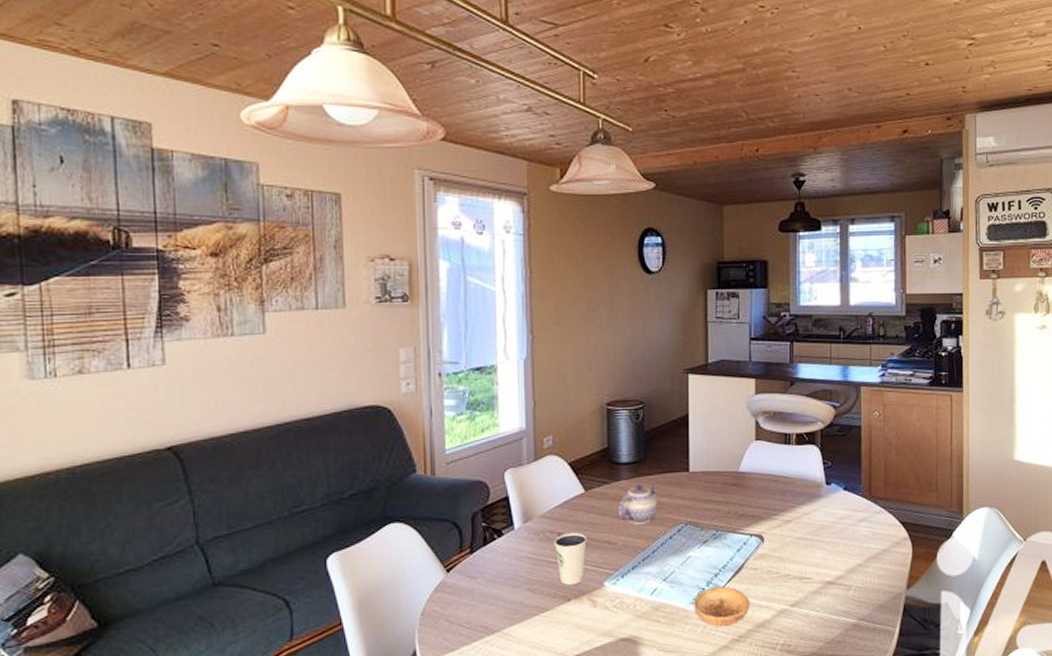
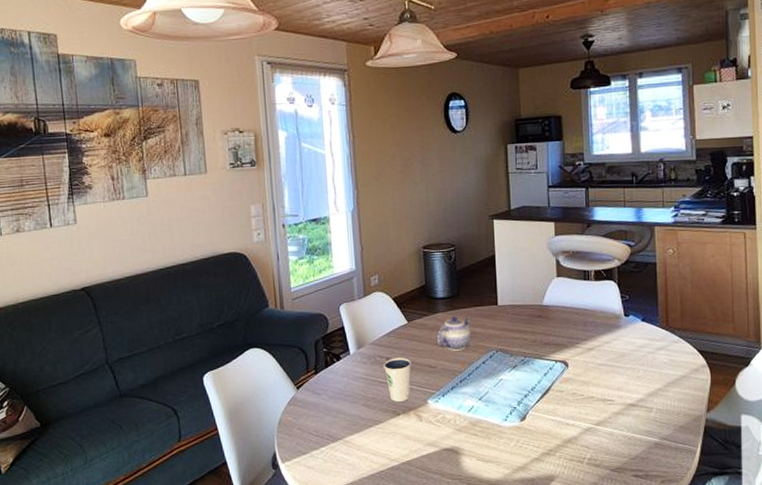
bowl: present [694,586,750,627] -> none [507,406,558,441]

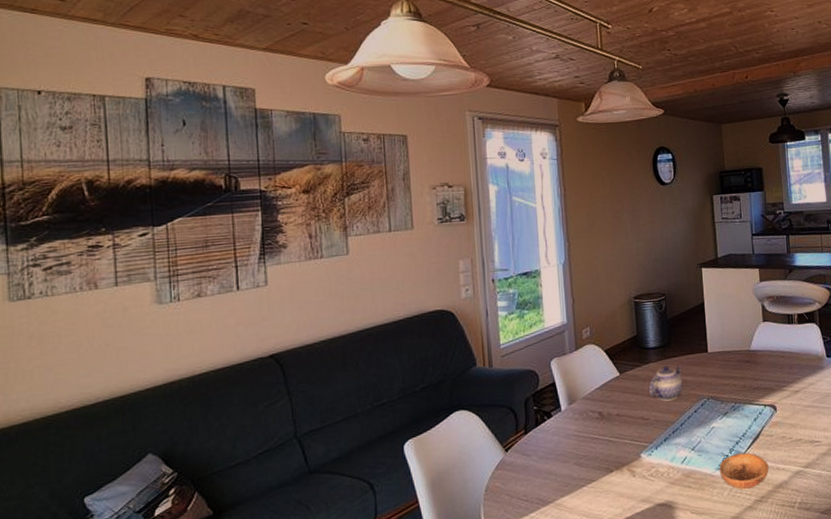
dixie cup: present [384,357,411,402] -> none [596,411,624,458]
bowl: none [507,406,558,441] -> present [719,453,769,489]

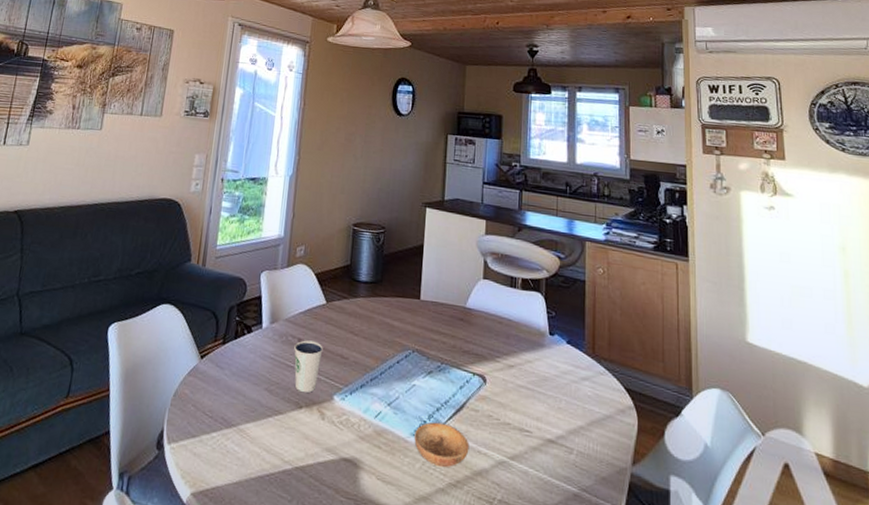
dixie cup: none [596,411,624,458] -> present [294,340,323,393]
teapot: present [648,365,683,401] -> none [352,304,392,344]

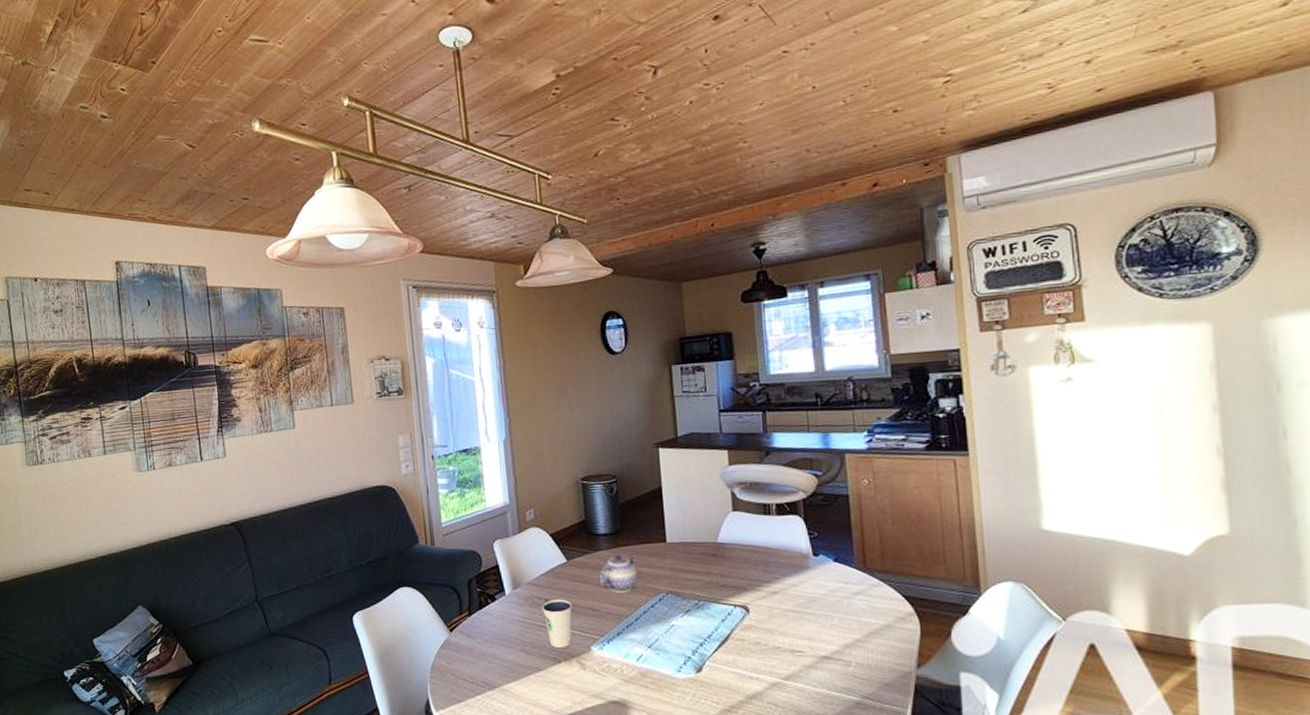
teapot: none [352,304,392,344] -> present [598,555,638,593]
bowl: present [414,422,470,467] -> none [680,656,740,696]

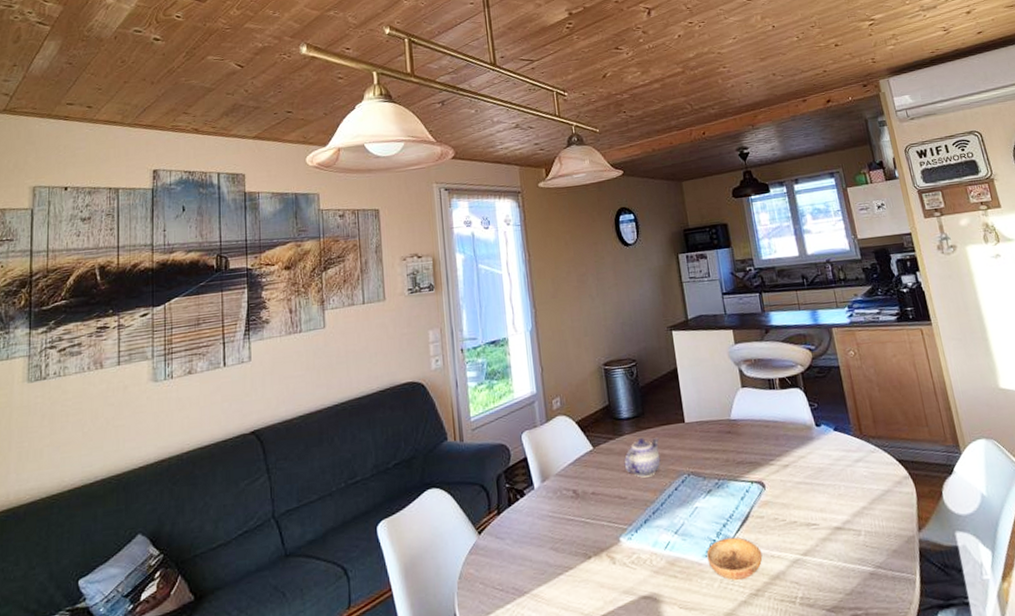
dixie cup: present [542,599,572,648] -> none [570,489,601,542]
bowl: none [680,656,740,696] -> present [706,537,763,581]

